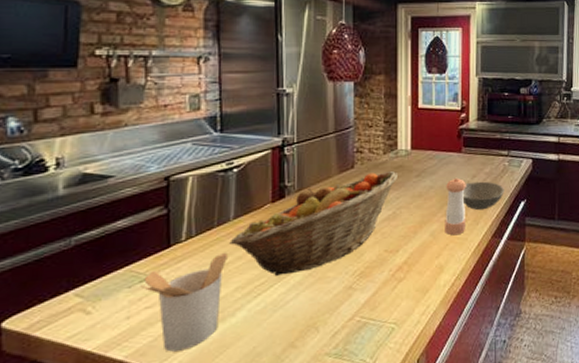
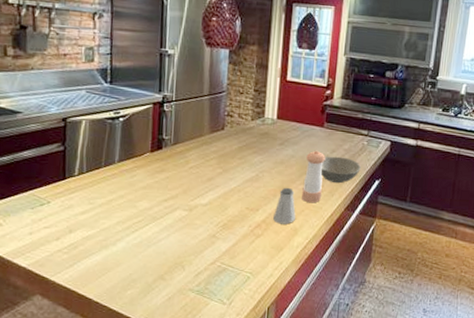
utensil holder: present [140,253,227,352] -> none [41,191,112,267]
fruit basket: present [229,171,397,276] -> none [114,136,263,217]
saltshaker: none [416,221,439,263] -> present [273,187,296,224]

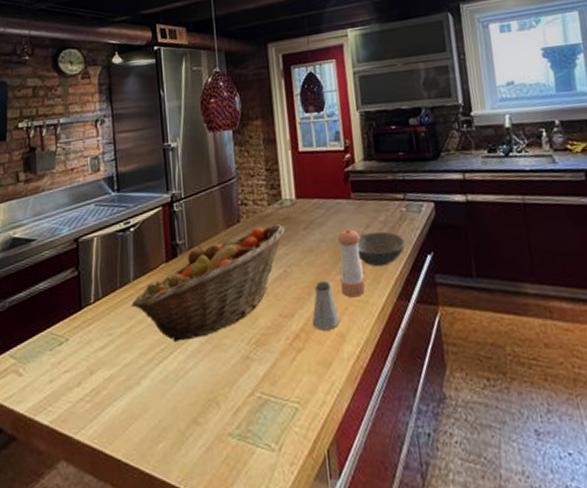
fruit basket: none [114,136,263,217] -> present [131,224,285,342]

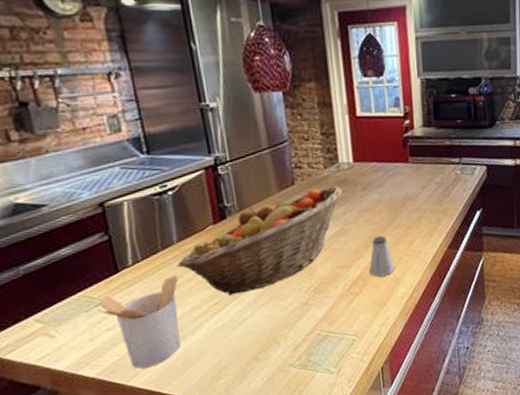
utensil holder: none [59,316,130,420] -> present [97,276,180,369]
pepper shaker: present [337,228,366,298] -> none [394,189,420,249]
soup bowl: present [356,231,405,267] -> none [413,191,458,222]

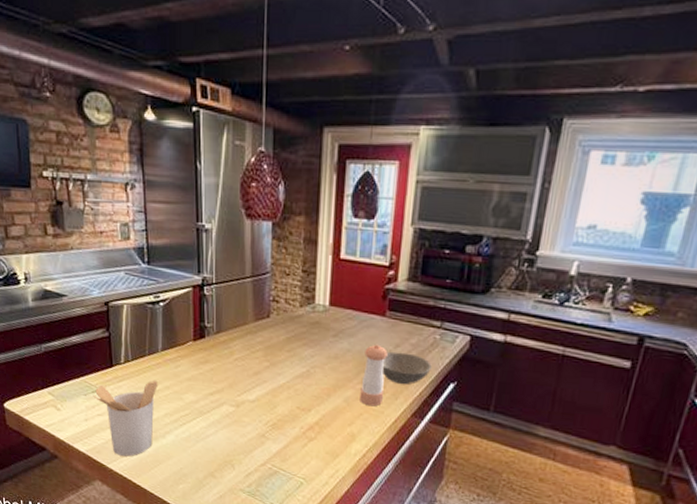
fruit basket: present [177,186,342,295] -> none [159,325,314,412]
saltshaker: present [369,235,394,277] -> none [327,386,353,429]
pepper shaker: none [394,189,420,249] -> present [360,344,388,407]
soup bowl: none [413,191,458,222] -> present [381,351,432,385]

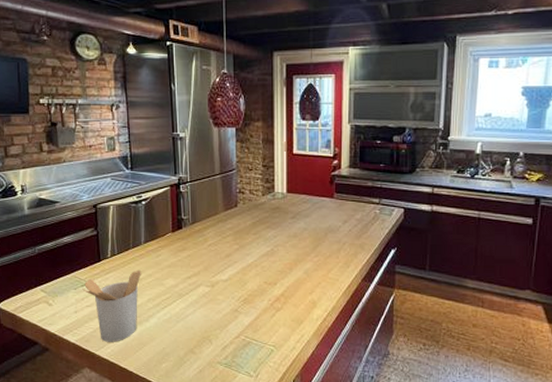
pepper shaker: present [360,344,388,407] -> none [318,221,338,275]
soup bowl: present [381,351,432,385] -> none [334,227,375,255]

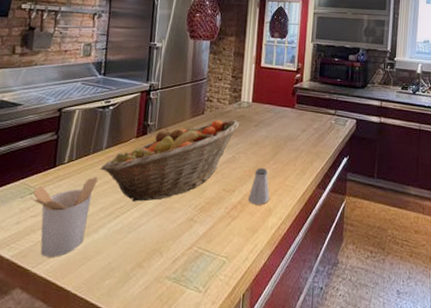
fruit basket: none [142,212,275,293] -> present [100,119,239,202]
saltshaker: none [291,260,313,297] -> present [248,167,270,205]

